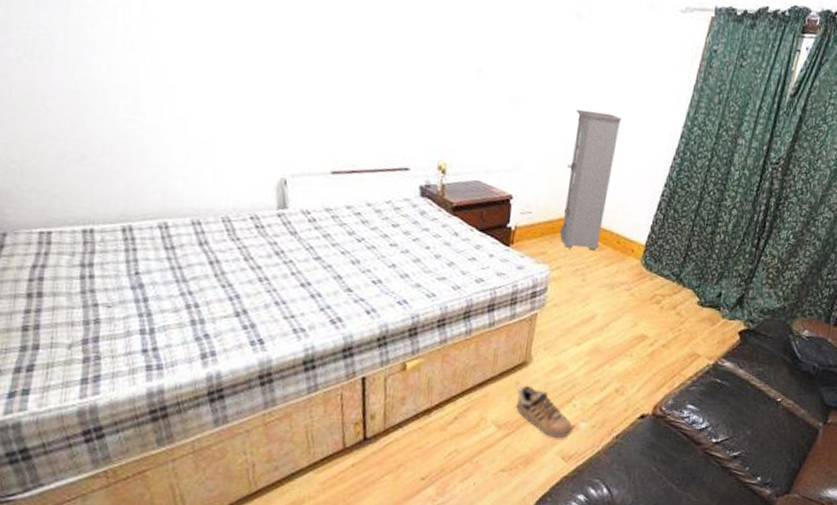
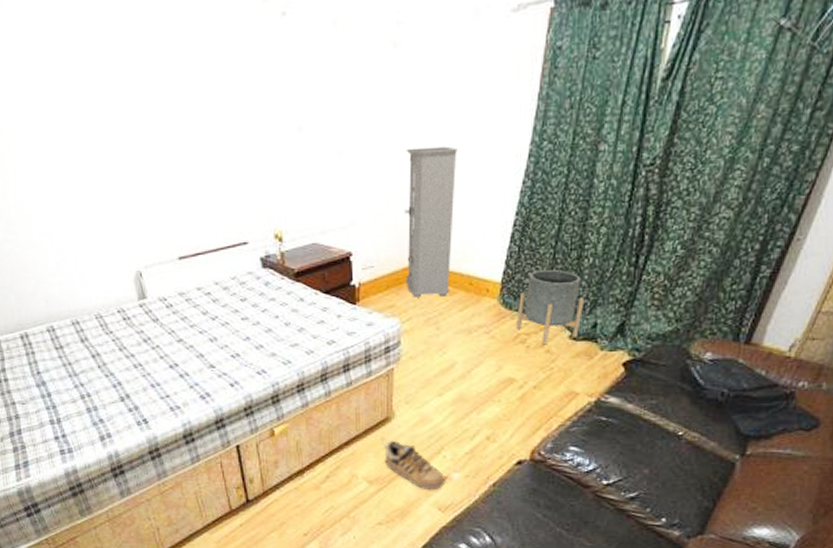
planter: none [654,239,714,308] -> present [517,270,585,345]

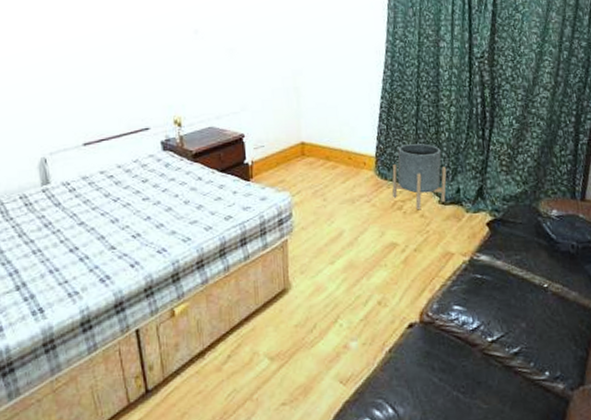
shoe: present [381,438,446,489] -> none [280,311,344,362]
cabinet: present [405,146,458,297] -> none [286,44,332,172]

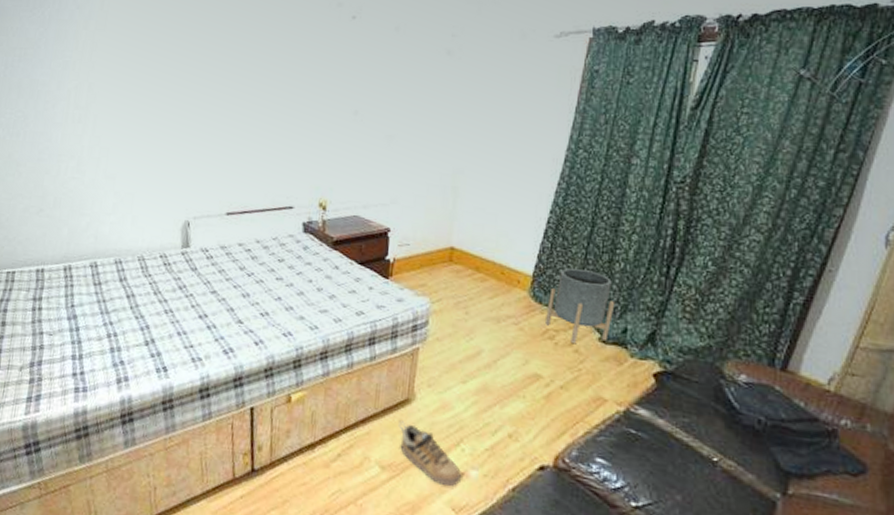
shoe: none [280,311,344,362] -> present [399,421,462,486]

